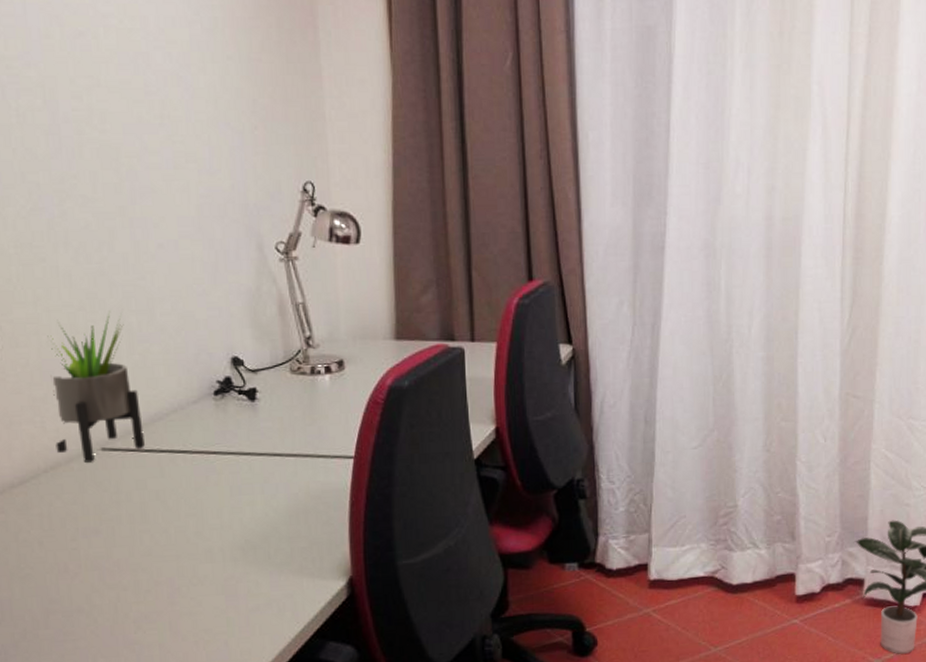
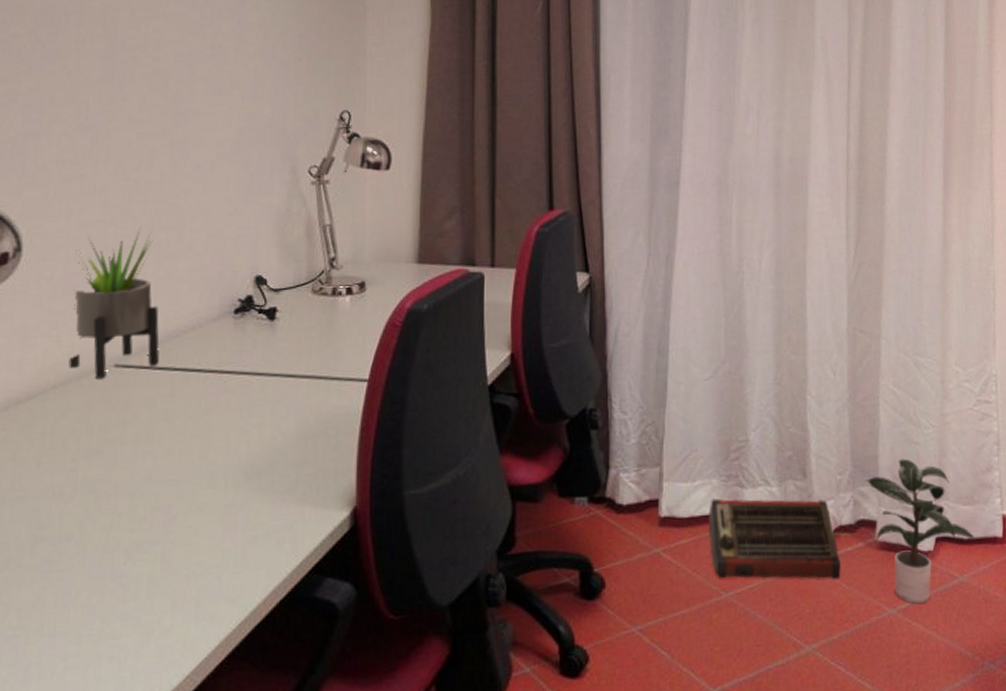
space heater: none [697,560,838,635] -> present [709,498,851,580]

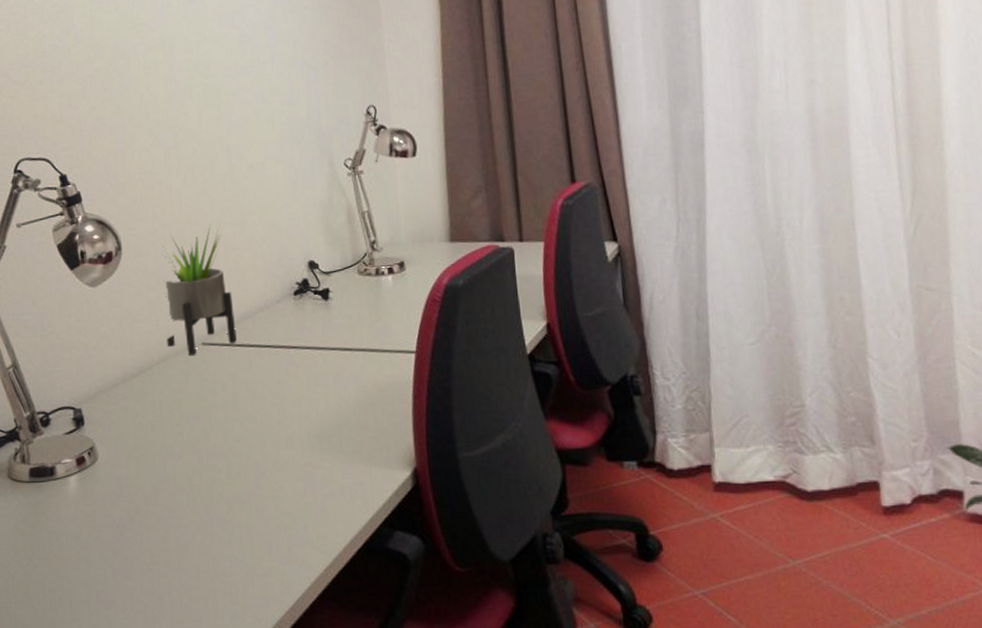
space heater: present [709,498,851,580] -> none [766,465,933,552]

